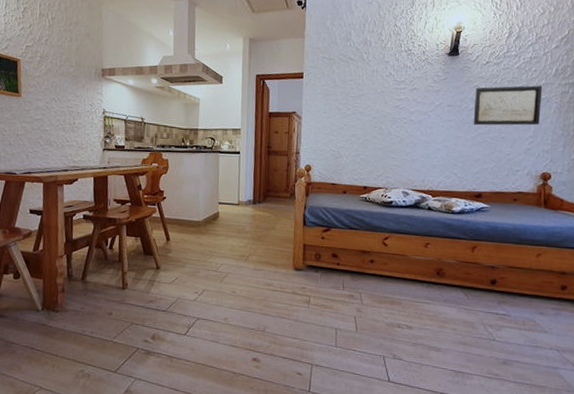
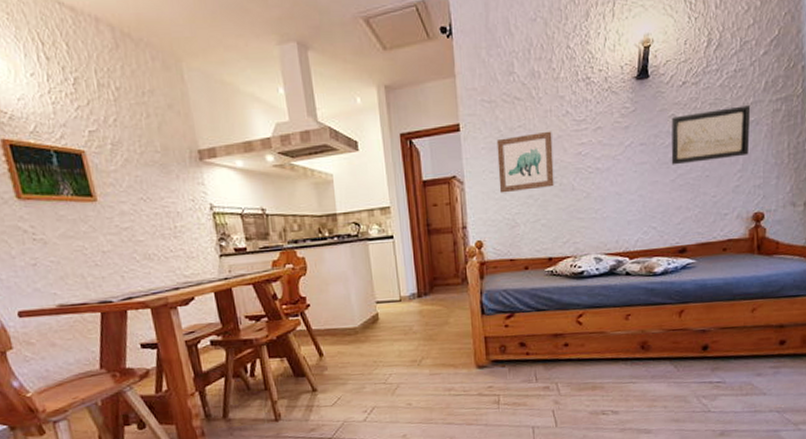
wall art: none [329,86,377,130] -> present [496,131,554,193]

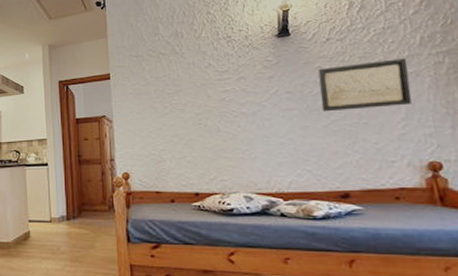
wall art: present [496,131,554,193] -> none [143,80,199,132]

